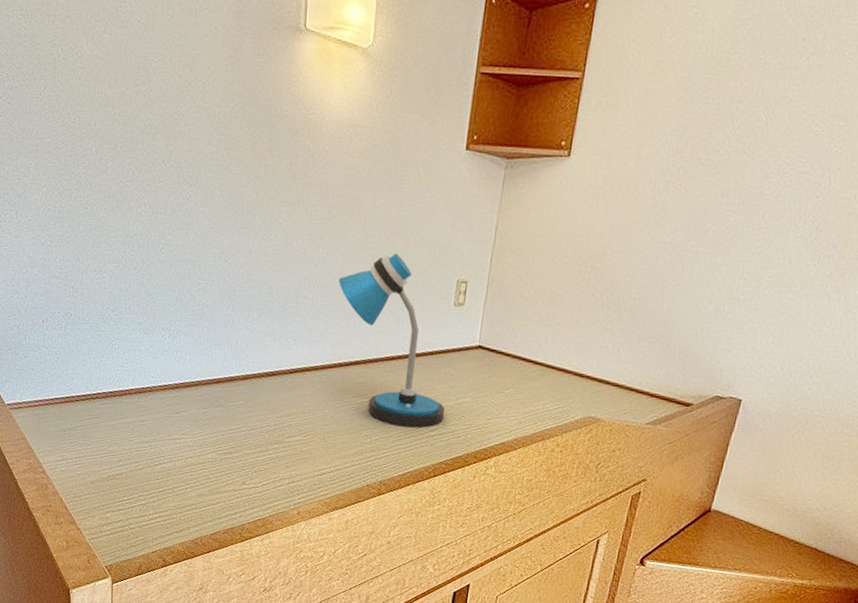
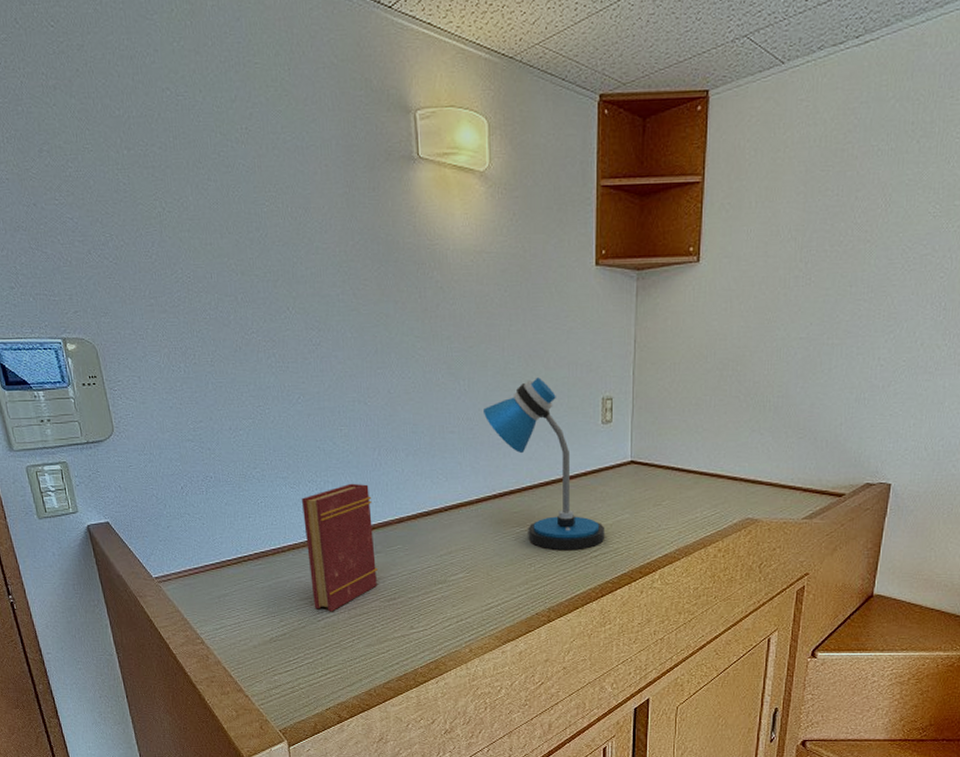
book: none [153,335,221,458] -> present [302,483,378,612]

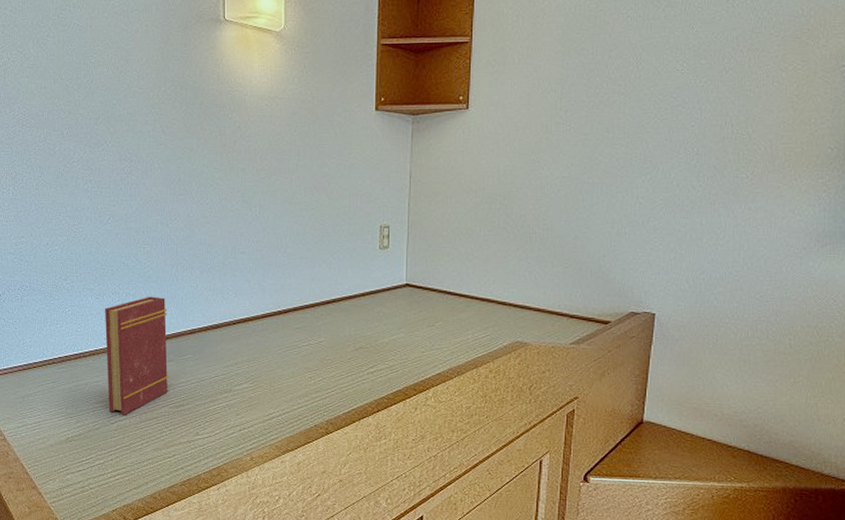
desk lamp: present [484,377,605,551] -> none [272,206,382,366]

